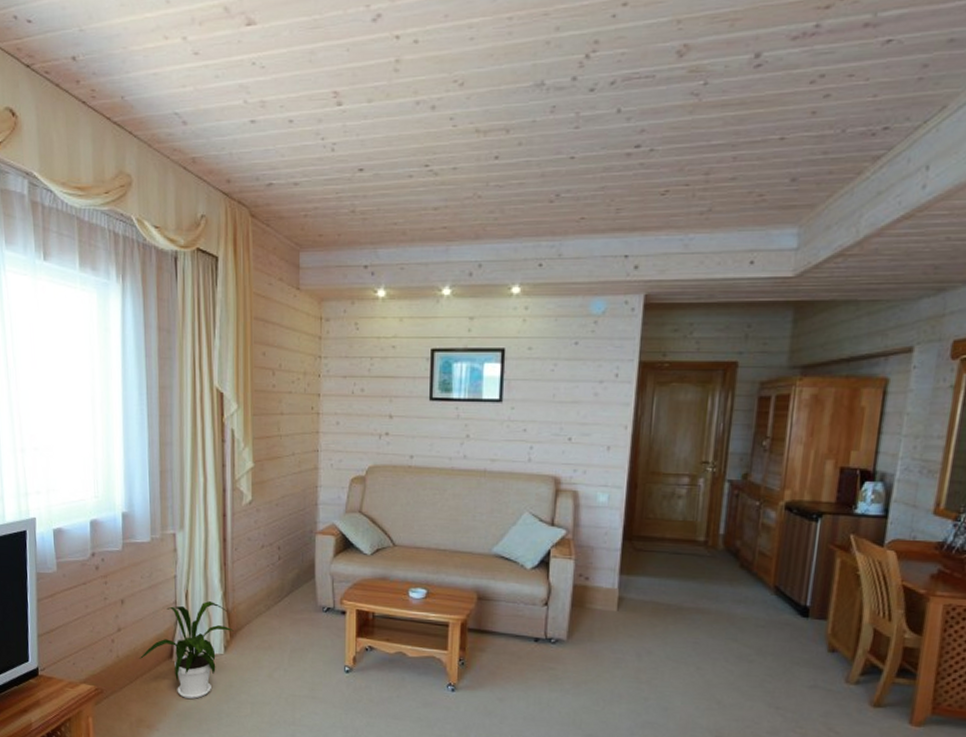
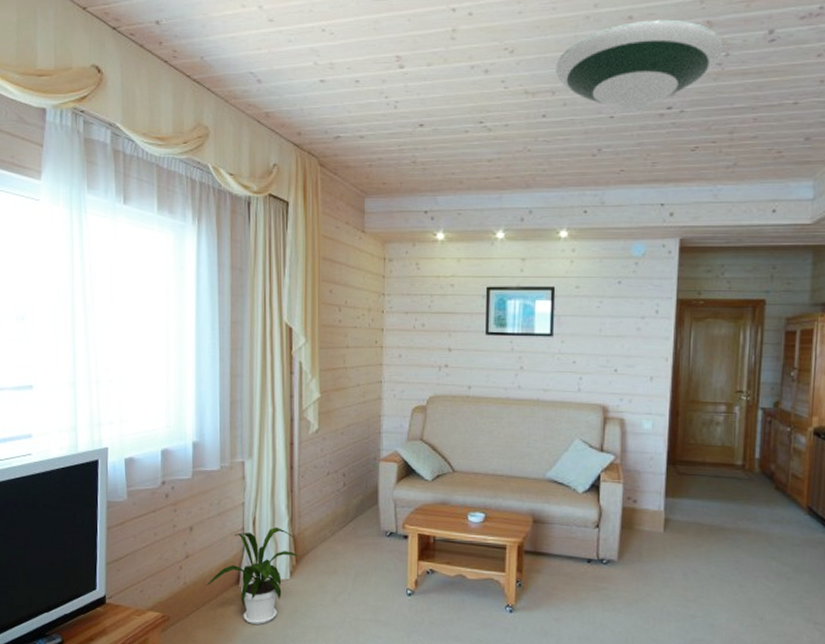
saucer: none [510,43,703,148] -> present [556,19,724,109]

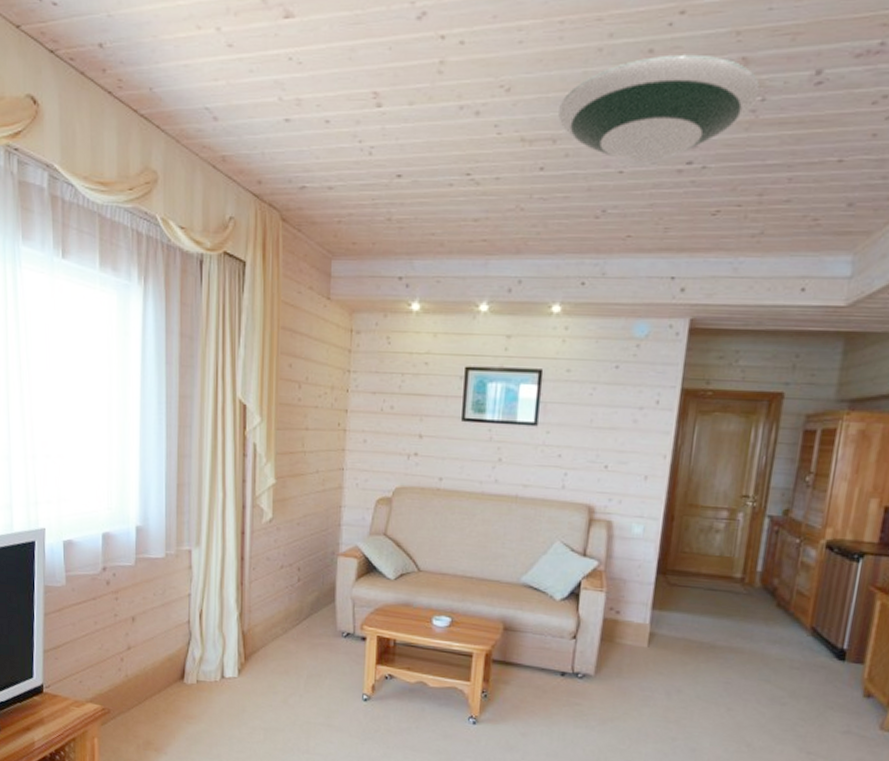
house plant: present [206,527,299,624] -> none [149,622,249,723]

